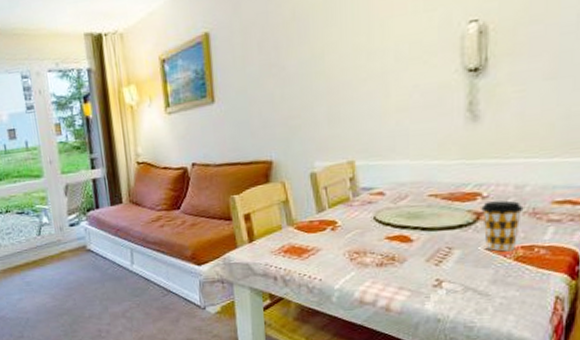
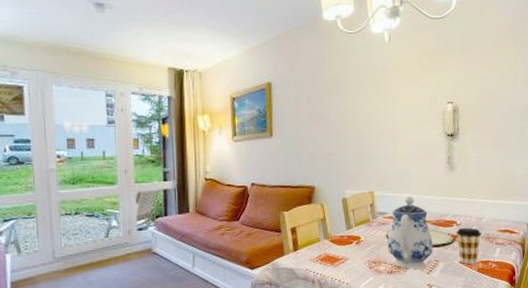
teapot: none [374,163,444,260] -> present [386,197,433,269]

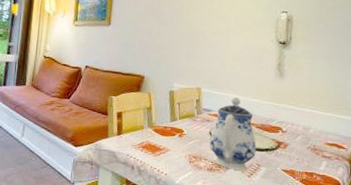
coffee cup: present [456,228,482,265] -> none [281,135,308,175]

